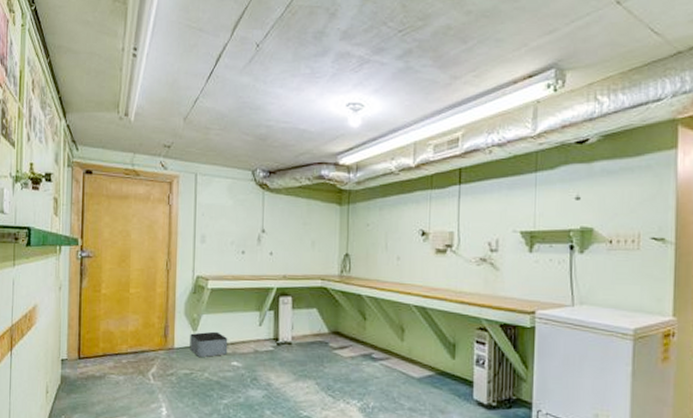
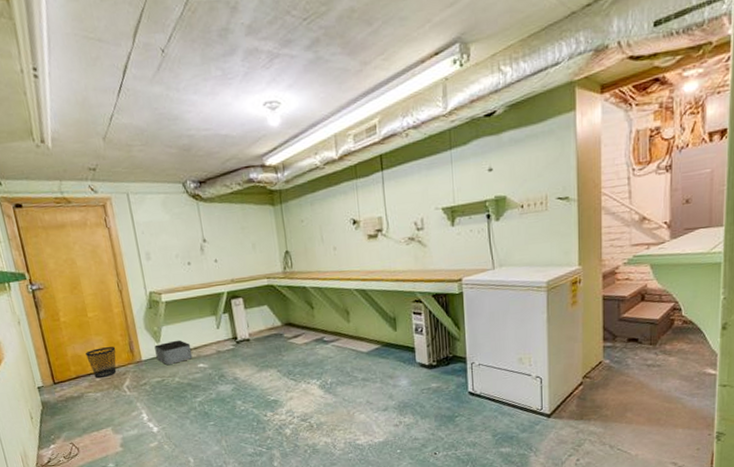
wastebasket: none [118,327,150,361] -> present [85,347,116,379]

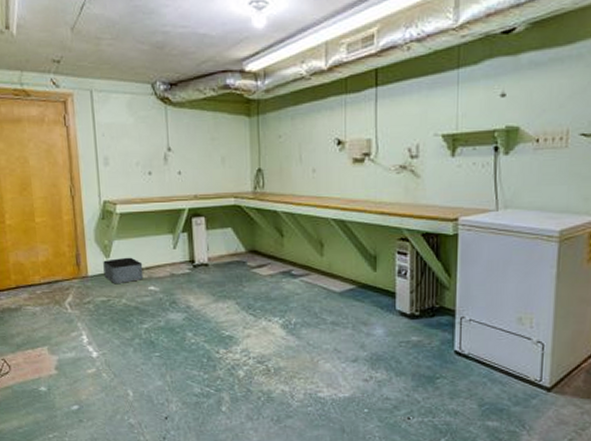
wastebasket: present [85,347,116,379] -> none [28,257,61,291]

